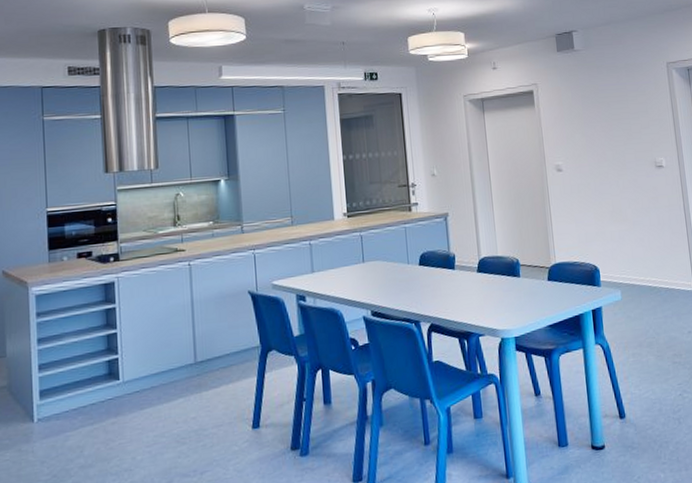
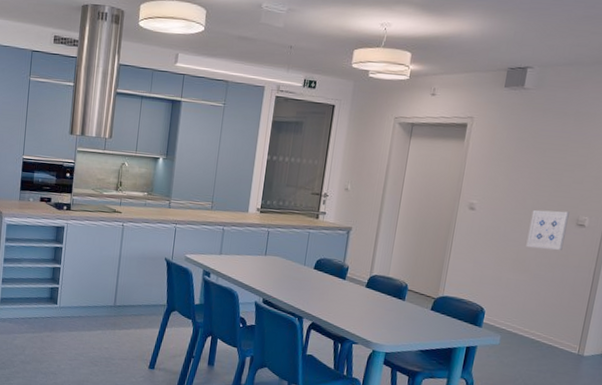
wall art: none [614,156,651,197] -> present [526,210,570,250]

